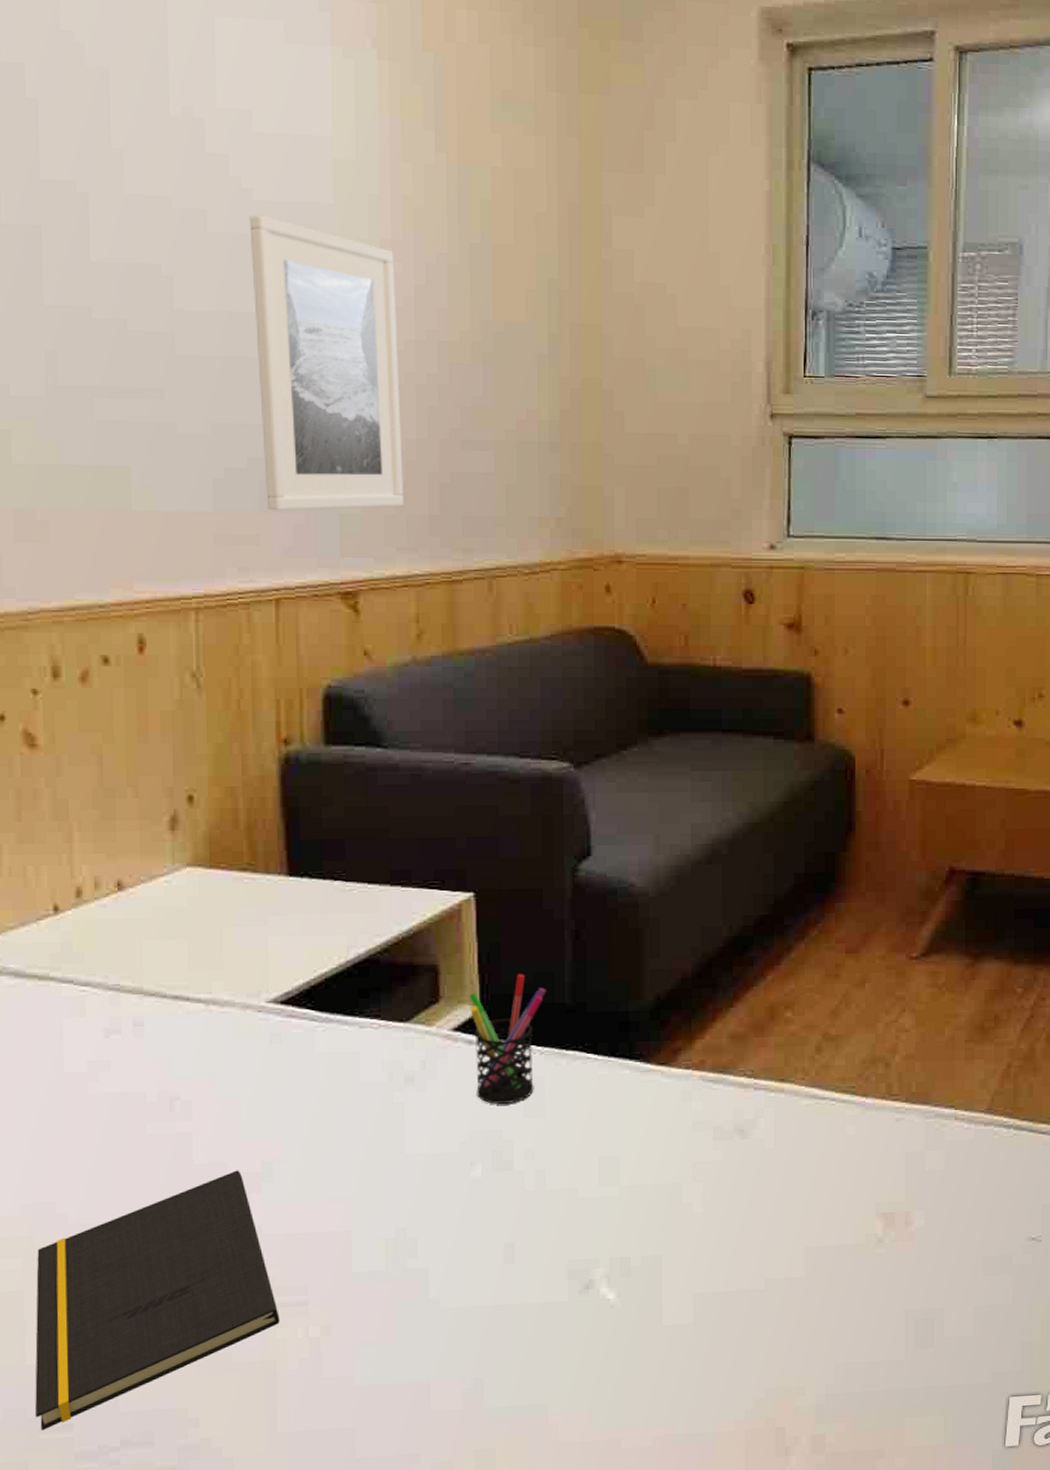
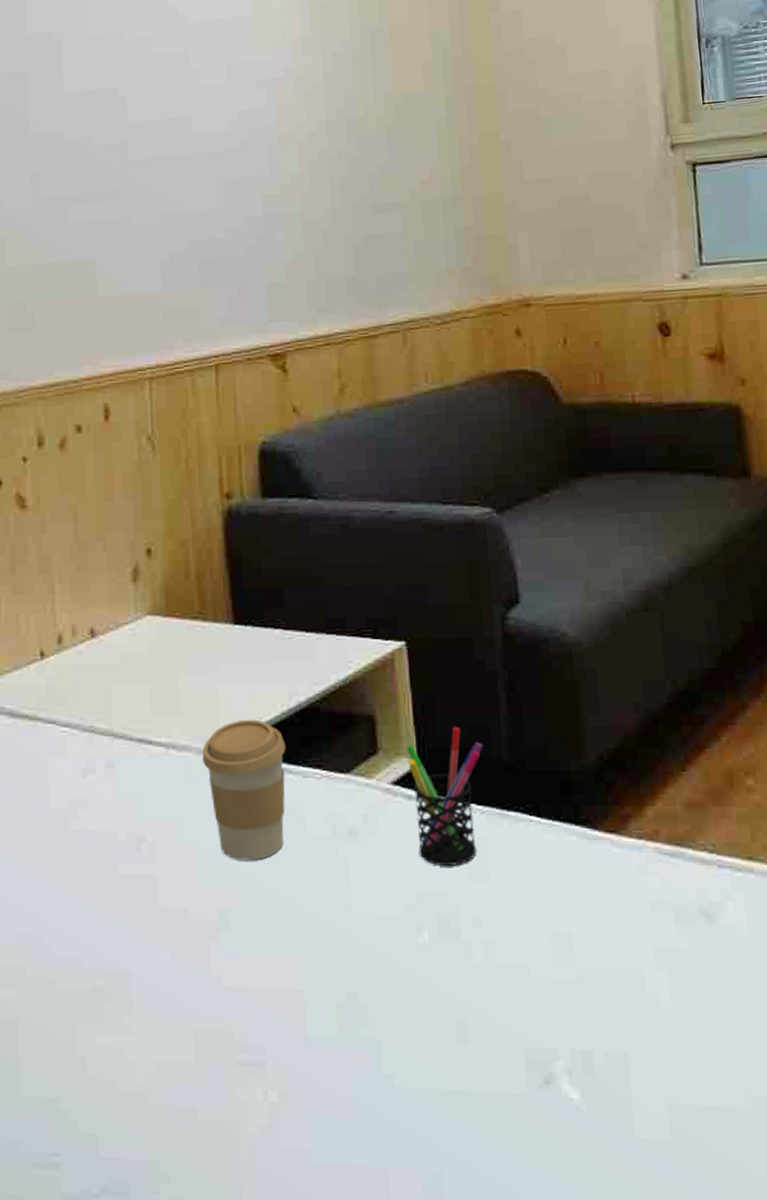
notepad: present [35,1170,280,1431] -> none [28,916,240,1166]
coffee cup: none [248,972,342,1112] -> present [202,719,286,861]
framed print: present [249,214,404,511] -> none [184,34,322,286]

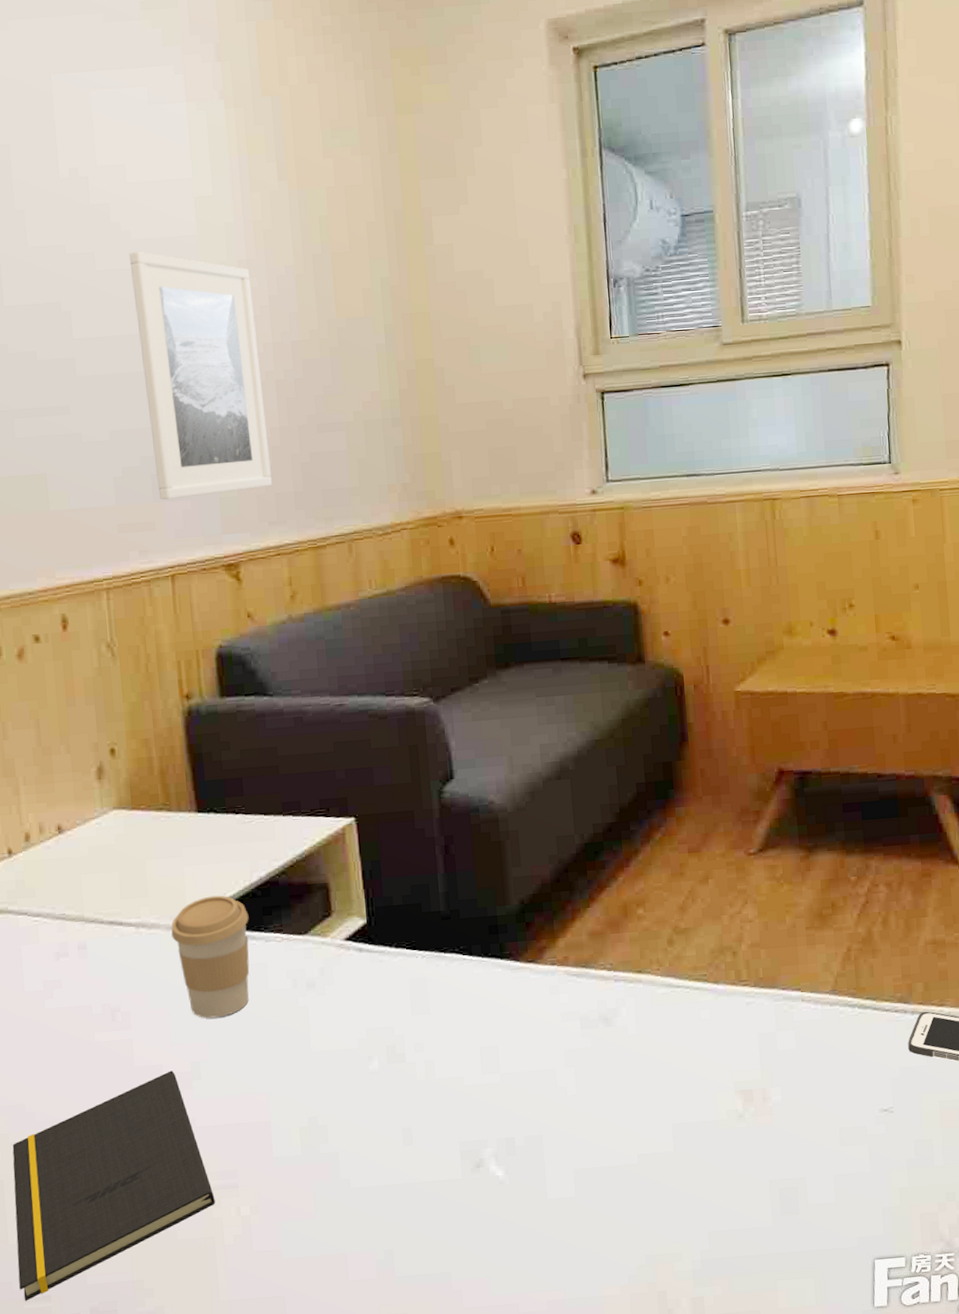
notepad: none [28,916,240,1166] -> present [12,1070,215,1301]
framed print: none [184,34,322,286] -> present [129,251,272,500]
pen holder: present [407,727,483,866] -> none [357,887,424,1004]

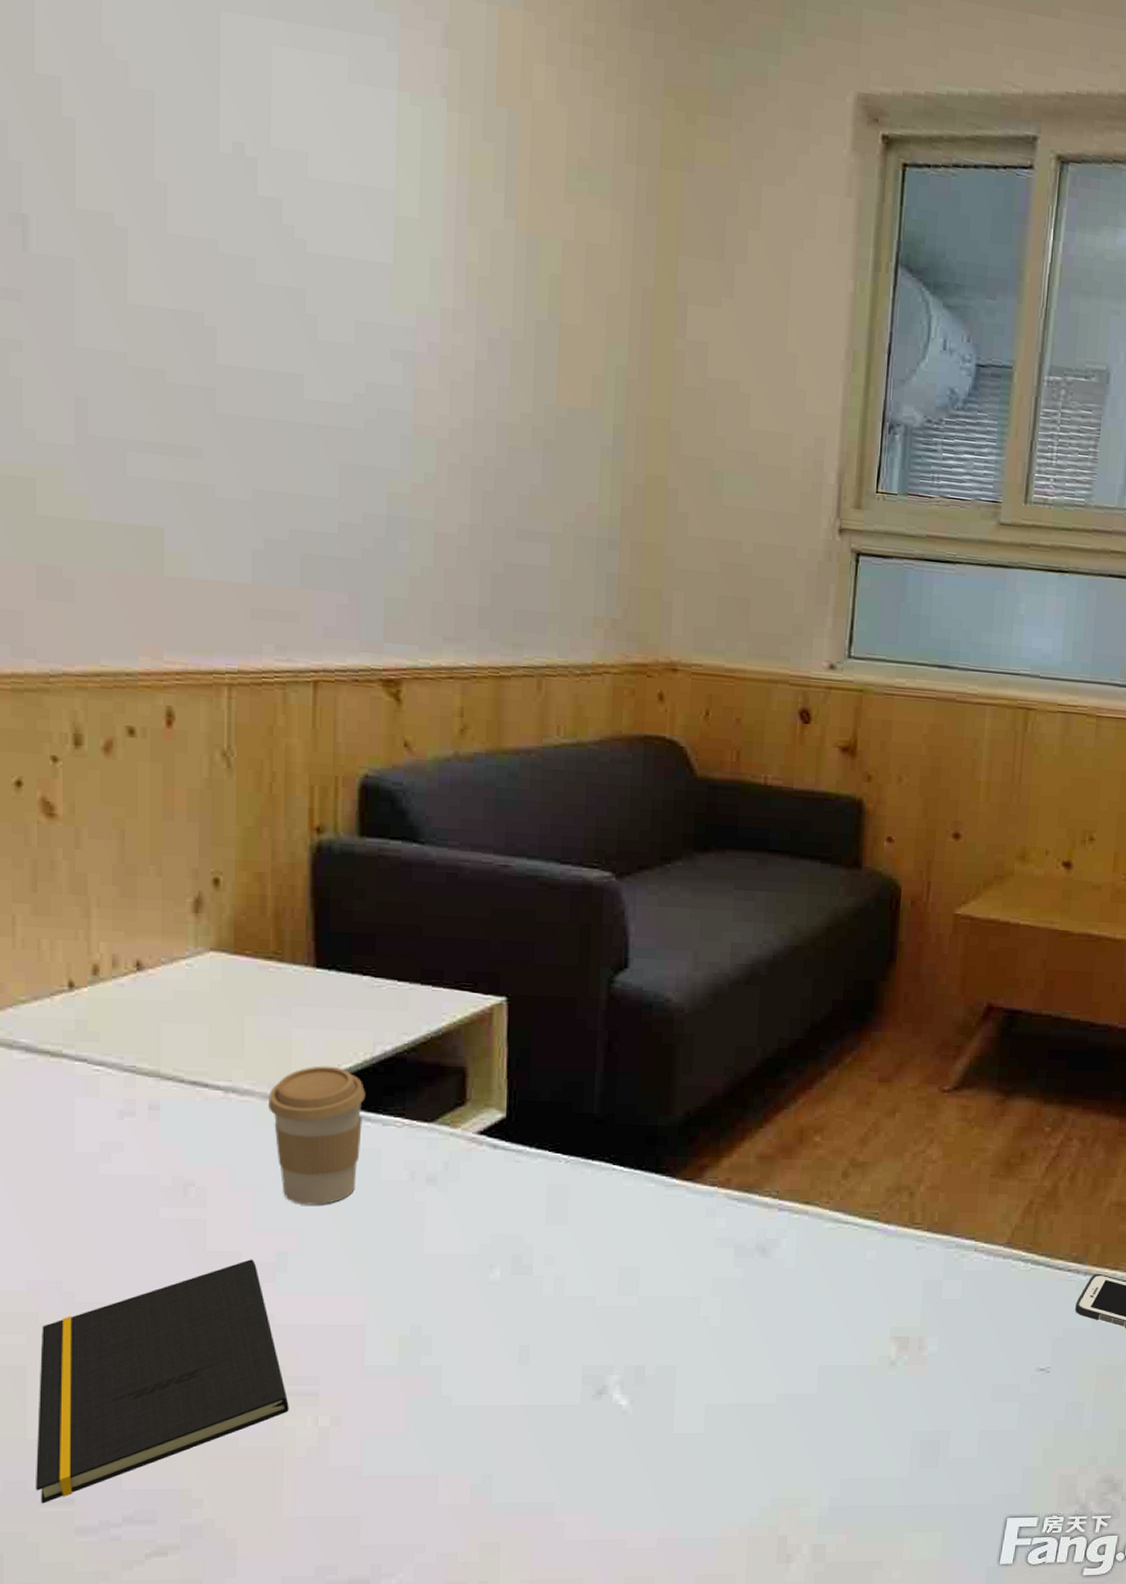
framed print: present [129,251,272,500] -> none [301,268,455,594]

